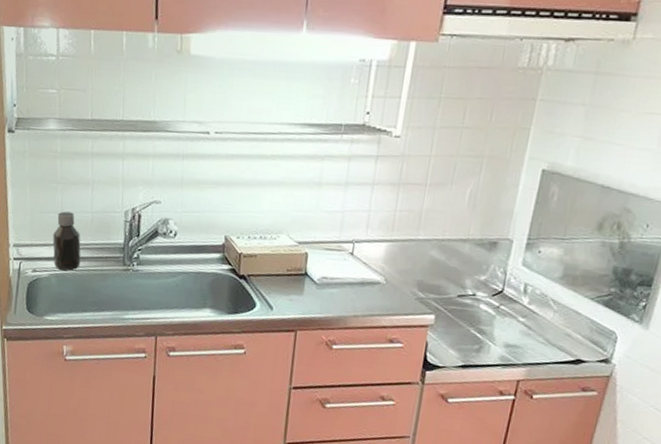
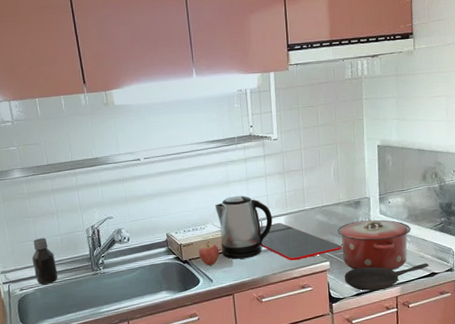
fruit: none [261,256,290,289] -> present [198,241,219,266]
kettle: none [292,203,370,289] -> present [215,195,273,259]
cutting board: none [344,250,458,305] -> present [260,223,343,261]
frying pan: none [450,331,576,368] -> present [344,263,429,291]
casserole: none [455,268,563,345] -> present [337,219,412,271]

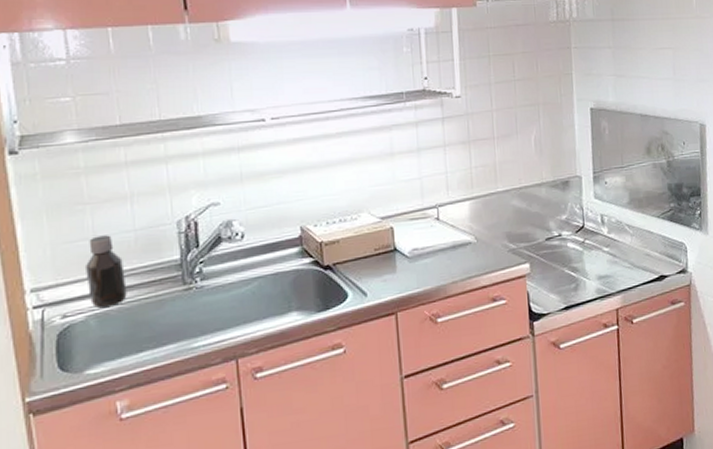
fruit: present [198,241,219,266] -> none [347,237,378,273]
kettle: present [215,195,273,259] -> none [373,172,453,263]
cutting board: present [260,223,343,261] -> none [435,210,547,263]
casserole: present [337,219,412,271] -> none [539,205,634,274]
frying pan: present [344,263,429,291] -> none [549,262,657,303]

